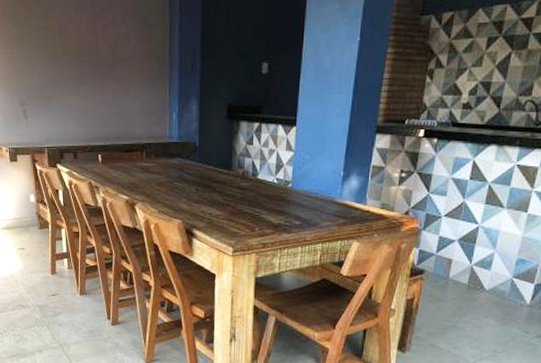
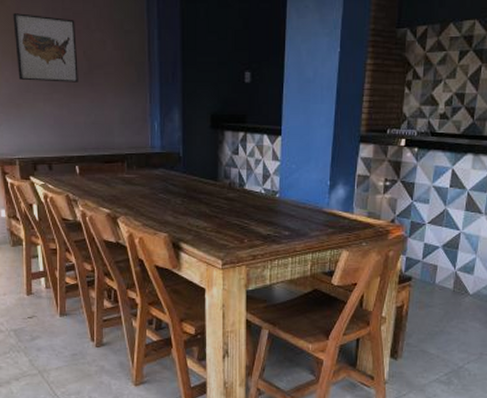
wall art: none [46,10,104,75] -> present [13,13,78,82]

